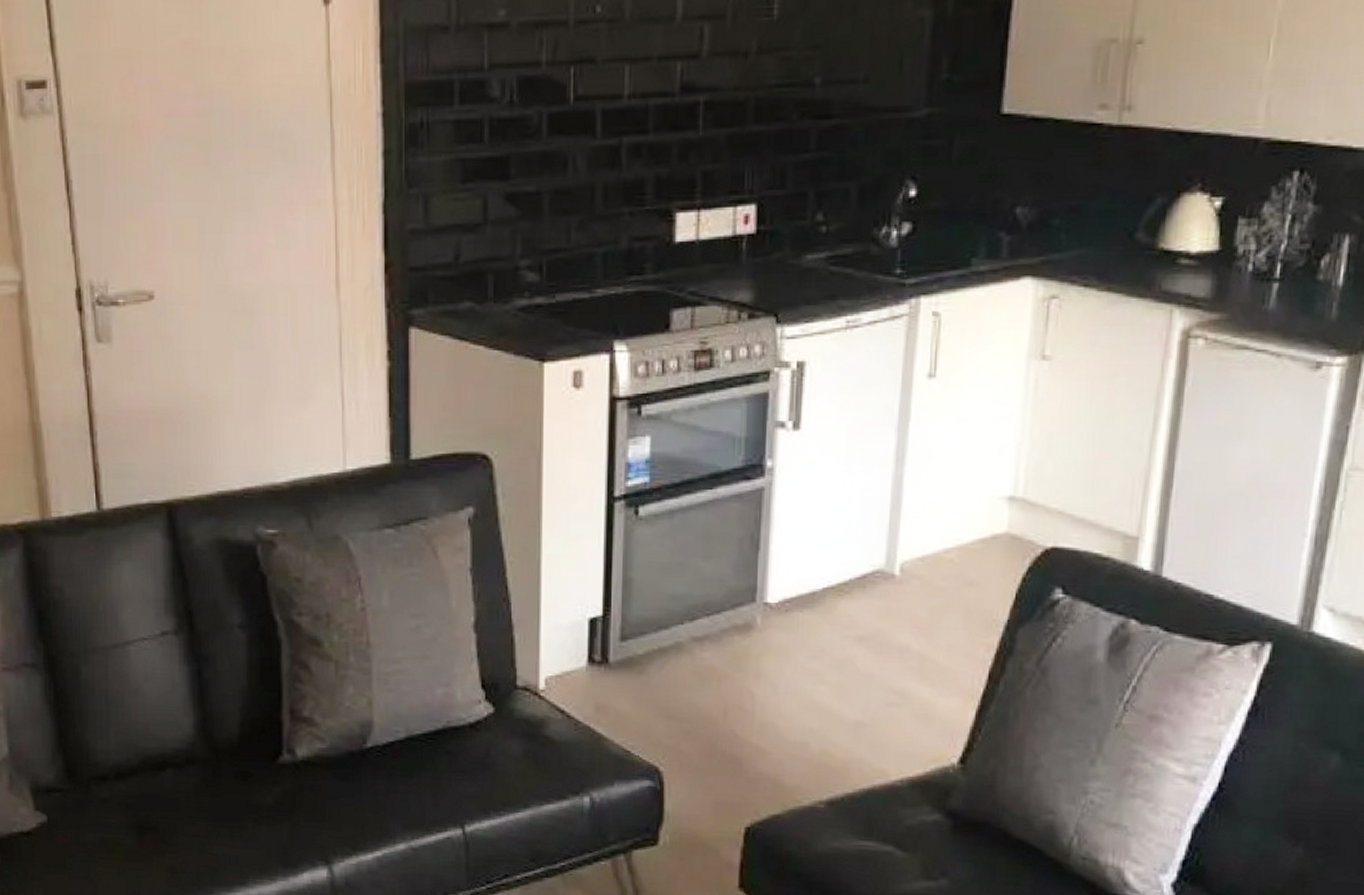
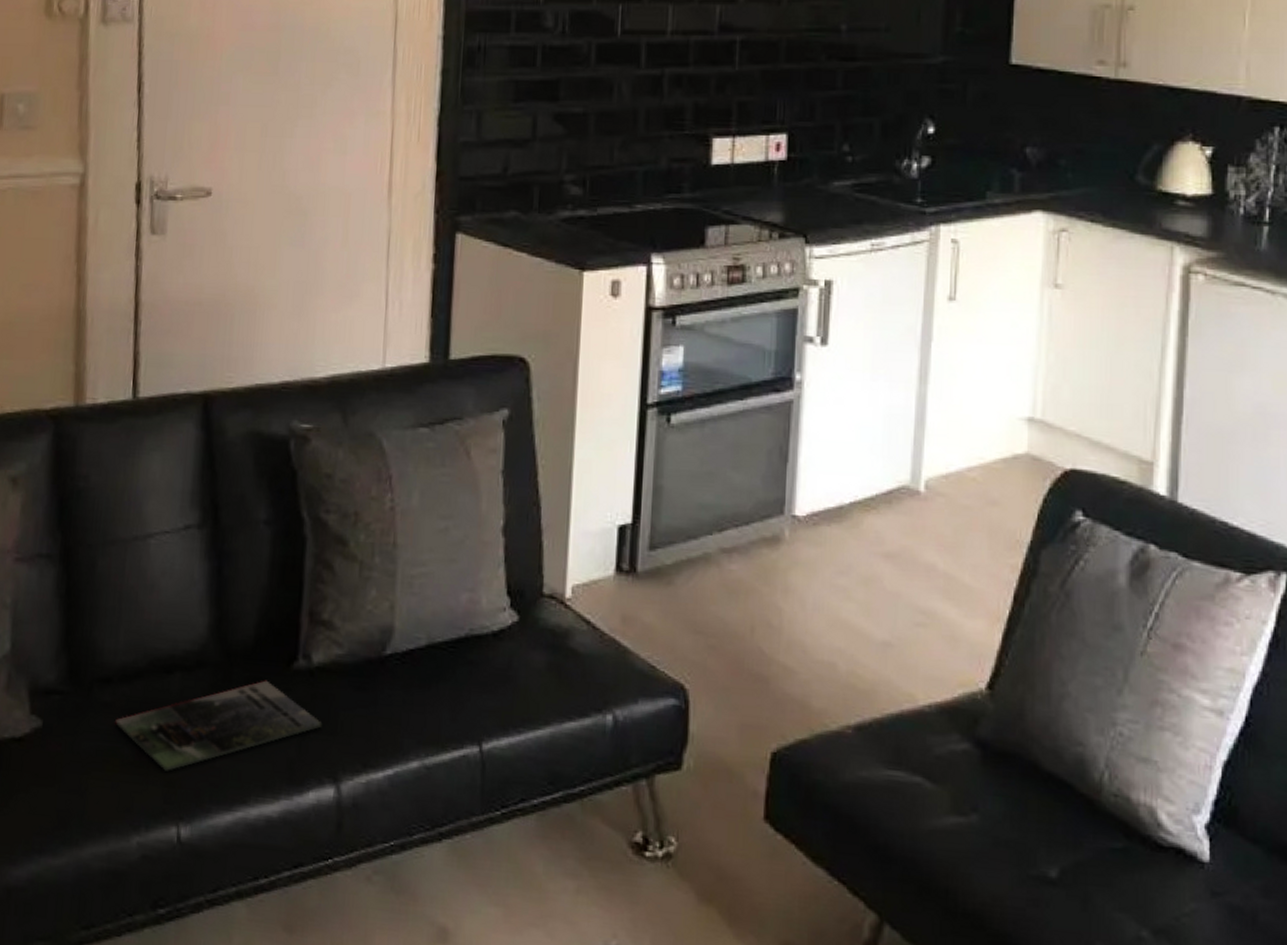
magazine: none [115,774,311,858] -> present [115,680,323,771]

